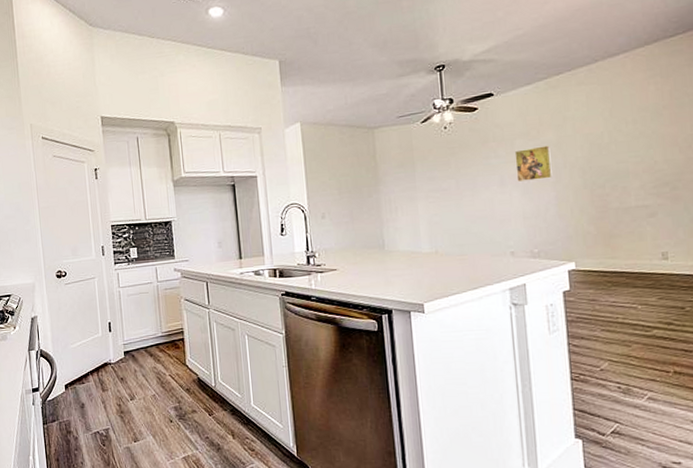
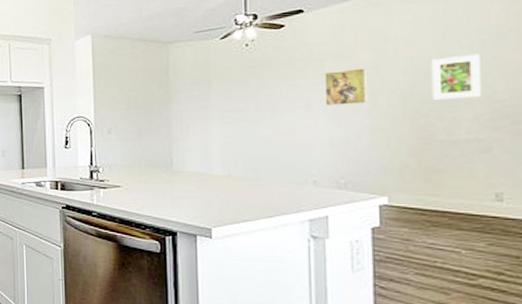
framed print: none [603,129,645,172] -> present [431,53,481,100]

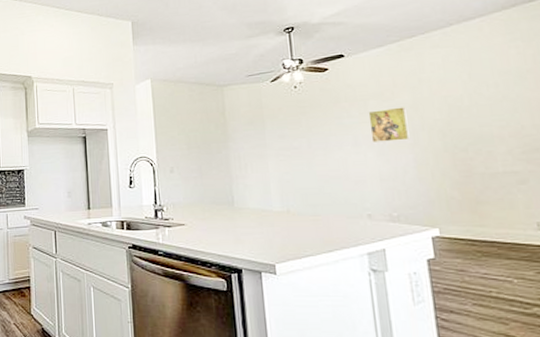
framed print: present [431,53,481,100] -> none [463,92,511,135]

